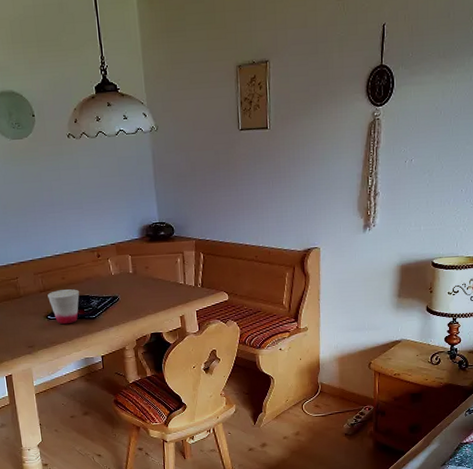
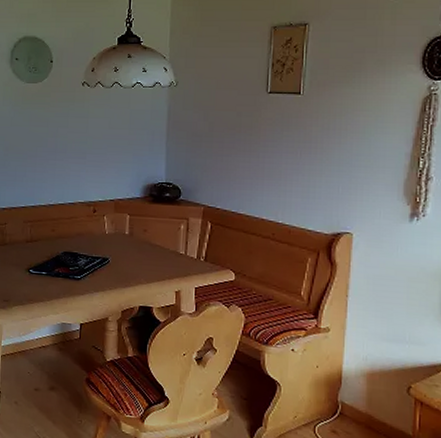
cup: present [48,289,79,325] -> none [33,242,67,282]

